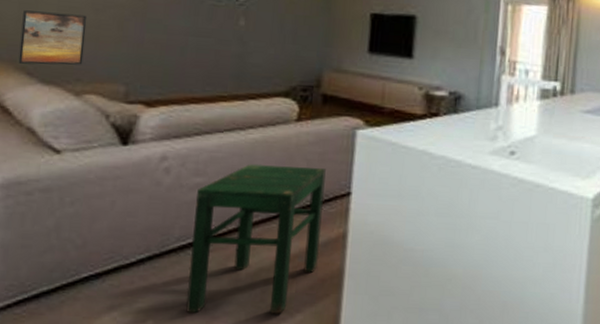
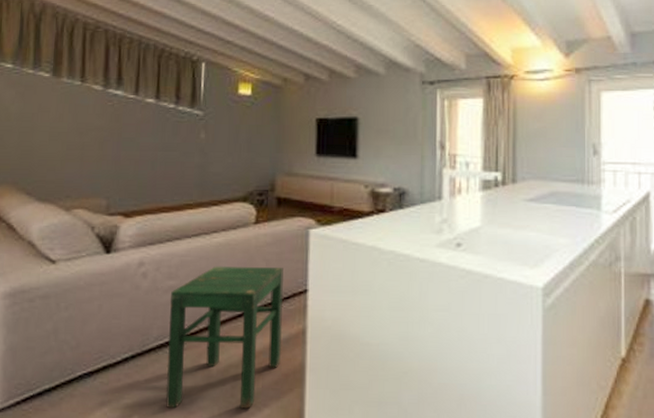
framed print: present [18,10,87,65] -> none [19,138,73,185]

